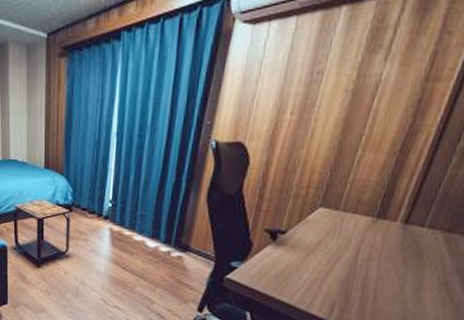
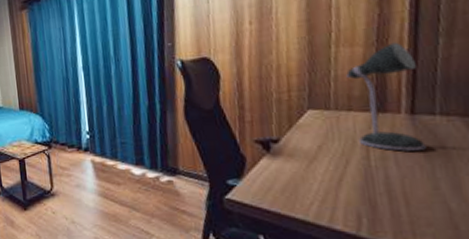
desk lamp: none [354,154,426,256] -> present [346,42,426,151]

